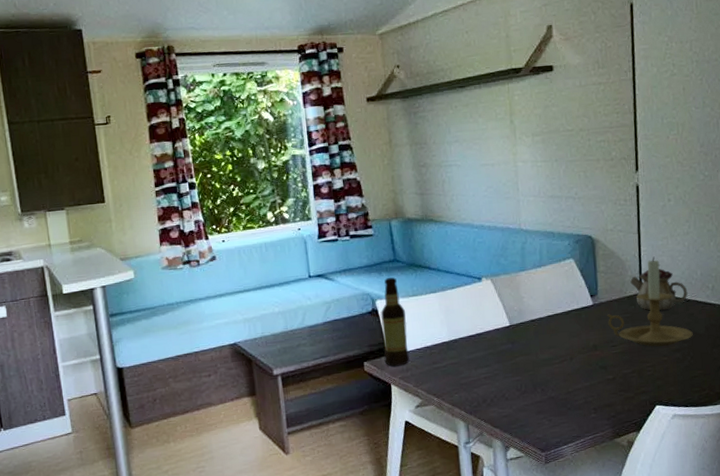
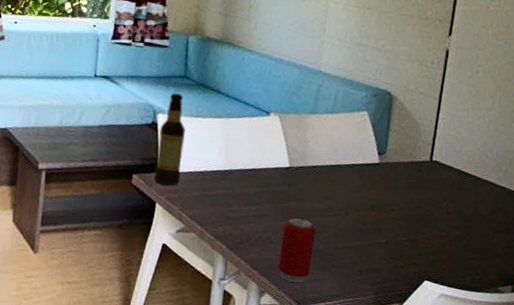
beverage can: none [515,370,548,432] -> present [277,217,315,282]
candle holder: present [606,256,693,347] -> none [390,126,477,221]
teapot: present [630,264,688,311] -> none [421,135,480,184]

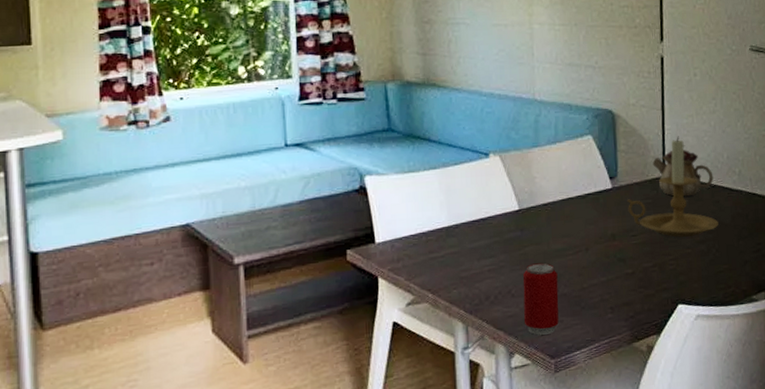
bottle: present [154,93,185,186] -> none [369,150,402,256]
candle holder: none [390,126,477,221] -> present [626,136,719,238]
teapot: none [421,135,480,184] -> present [652,145,714,197]

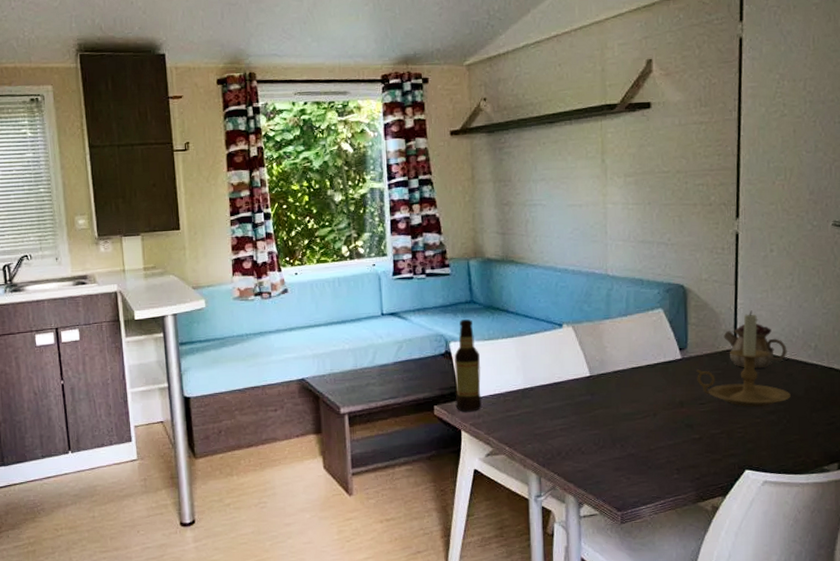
bottle: none [369,150,402,256] -> present [453,319,483,412]
beverage can: present [523,262,559,335] -> none [592,425,627,489]

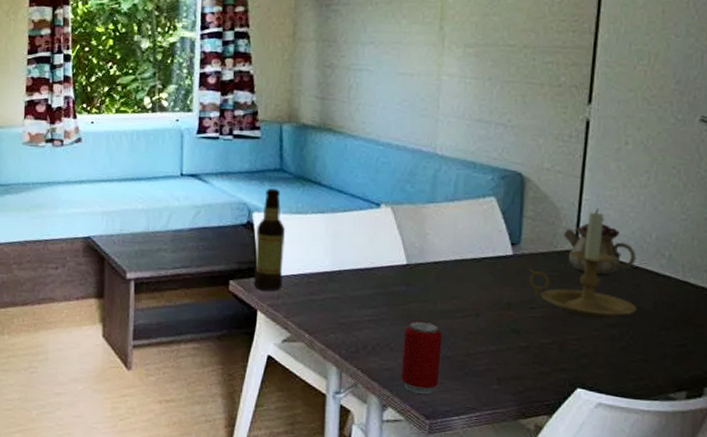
beverage can: none [592,425,627,489] -> present [400,320,442,394]

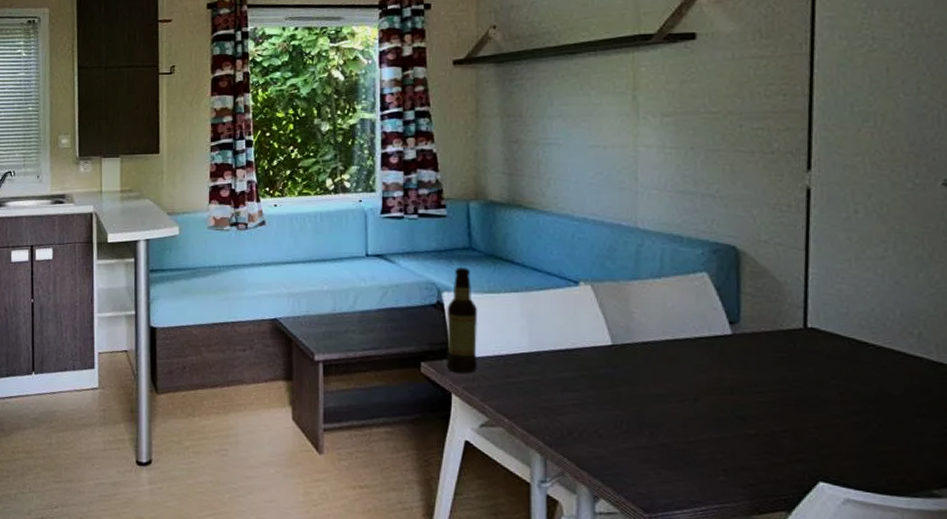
beverage can: present [400,320,442,394] -> none [612,405,657,485]
candle holder: present [528,208,637,318] -> none [750,283,884,404]
teapot: present [563,219,636,275] -> none [789,294,879,356]

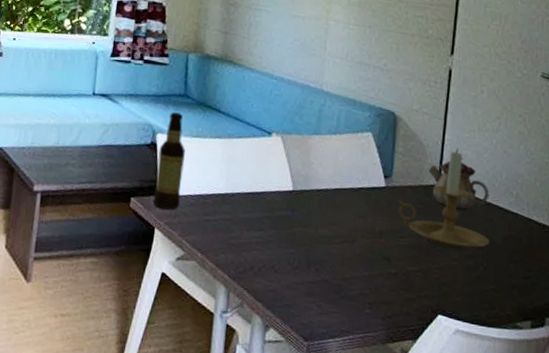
candle holder: none [750,283,884,404] -> present [398,148,489,250]
teapot: none [789,294,879,356] -> present [429,158,489,210]

